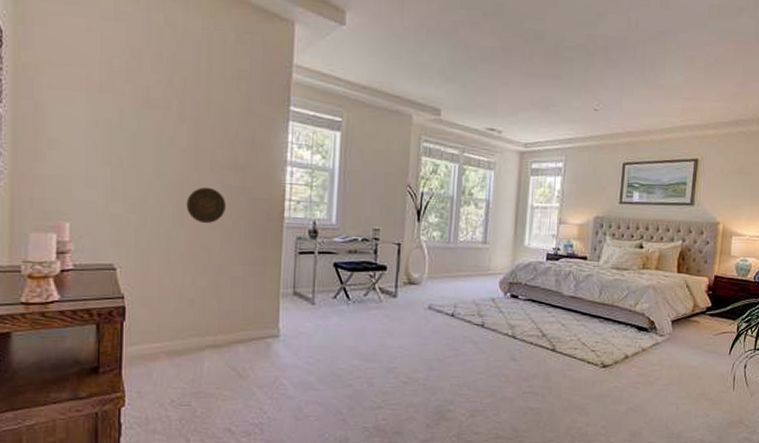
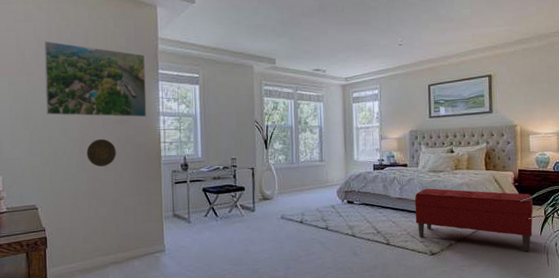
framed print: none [136,50,274,166] -> present [43,41,147,118]
bench: none [589,288,726,373] -> present [414,188,533,252]

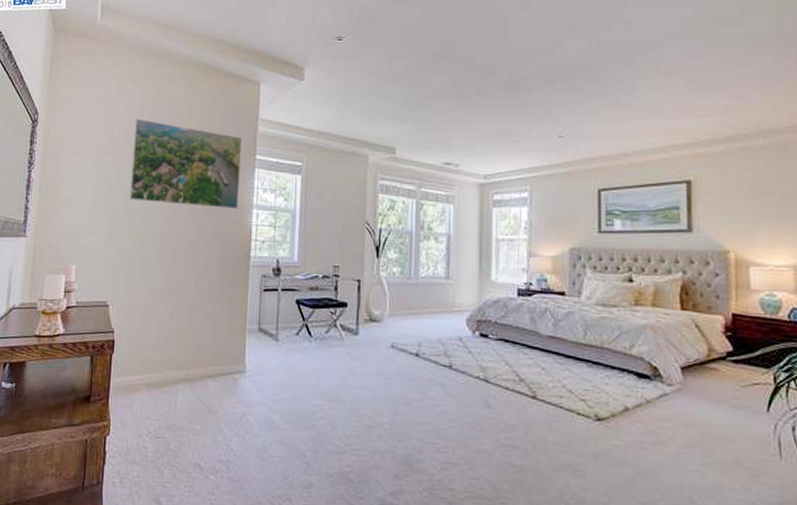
decorative plate: present [86,138,116,167] -> none [167,231,200,264]
bench: present [414,188,533,252] -> none [574,327,756,434]

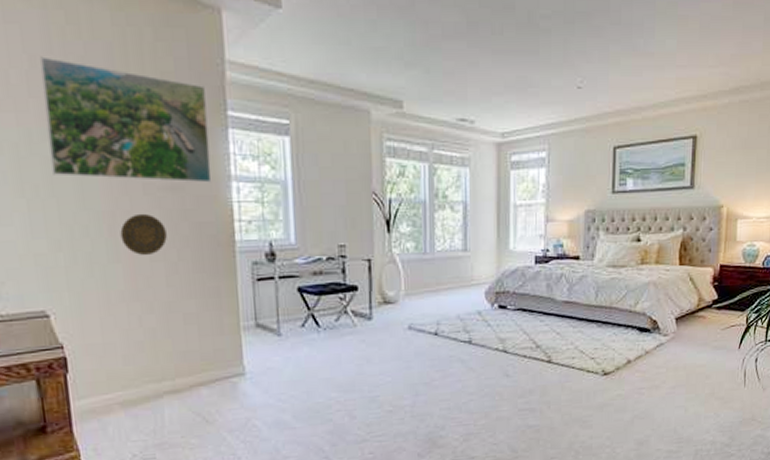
decorative plate: none [167,231,200,264] -> present [120,213,167,256]

